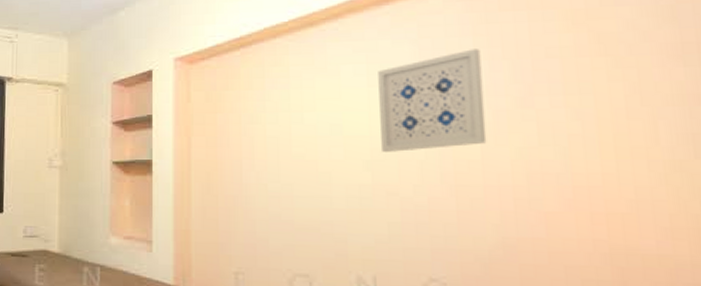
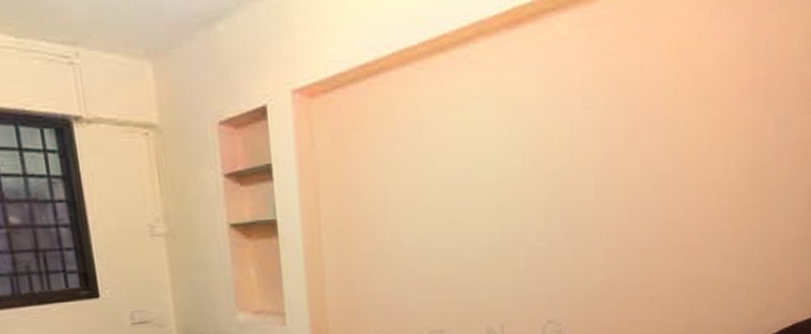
wall art: present [378,49,487,152] -> none [507,82,600,197]

